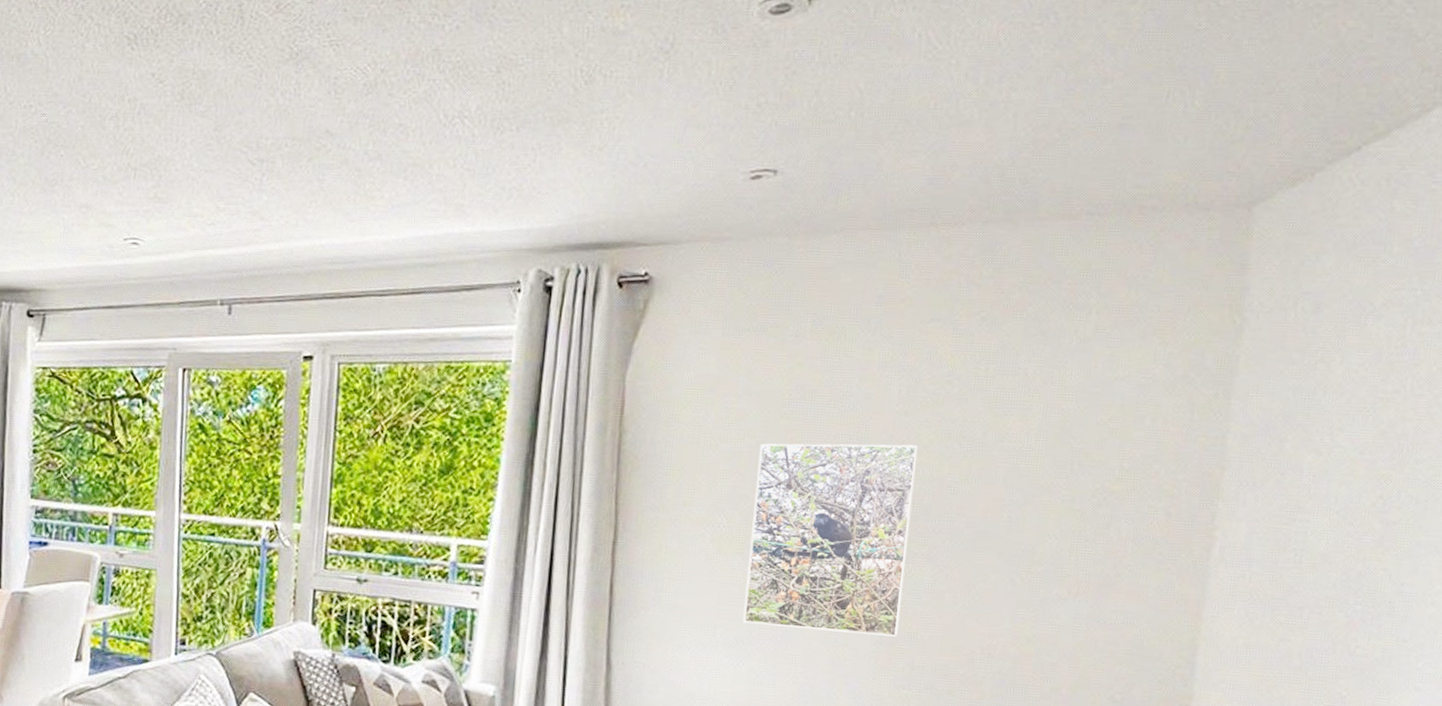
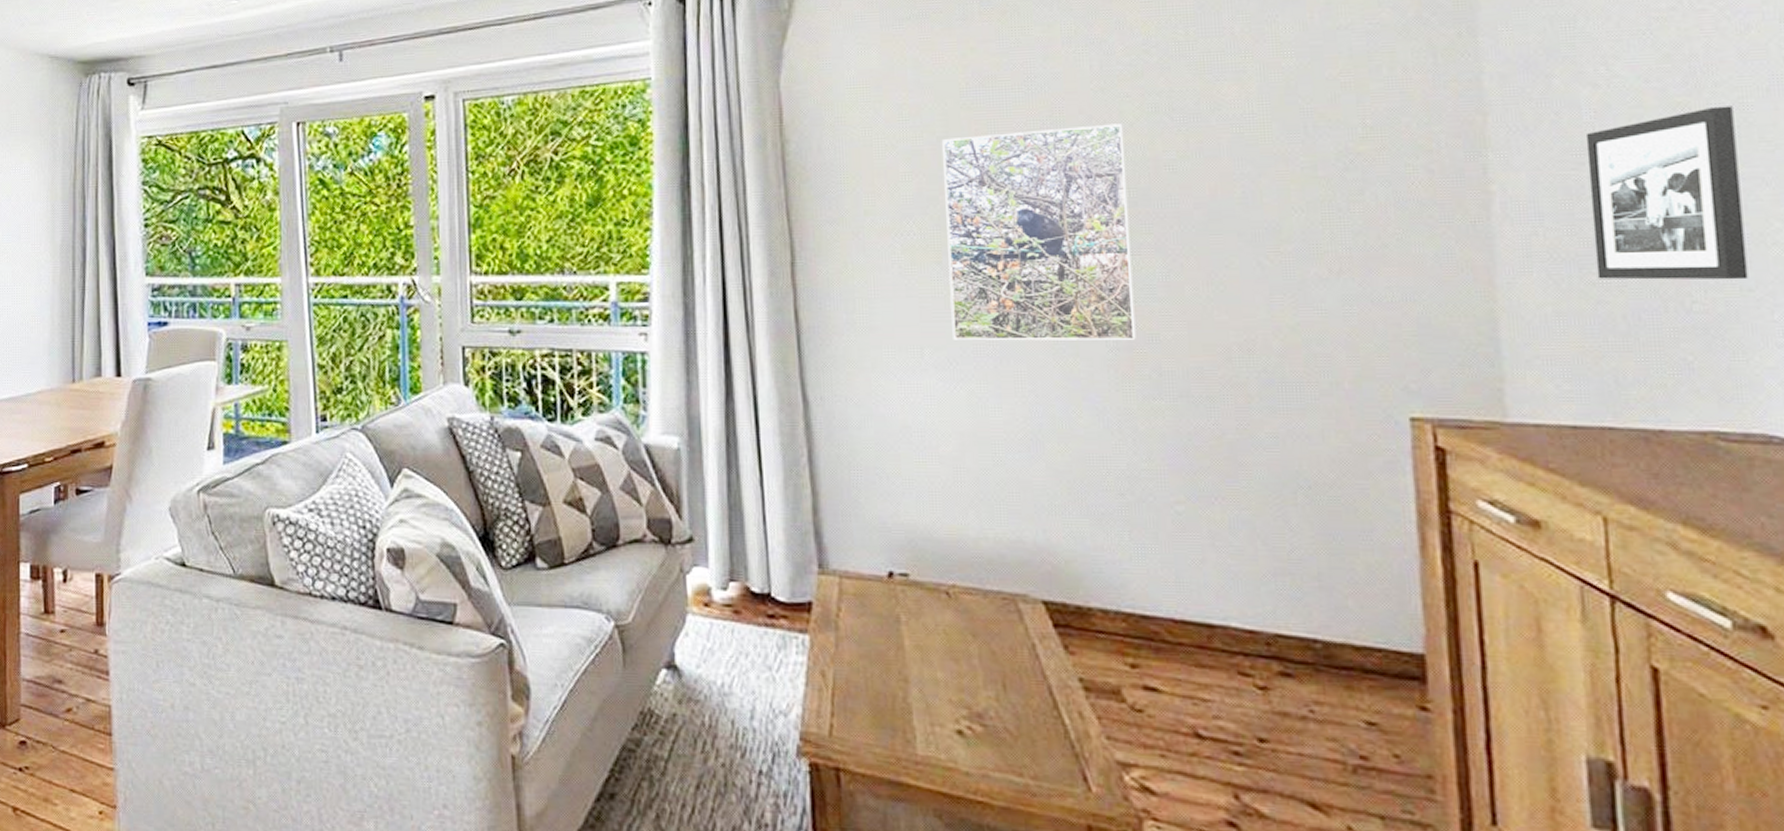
picture frame: none [1285,481,1426,632] -> present [1585,106,1748,280]

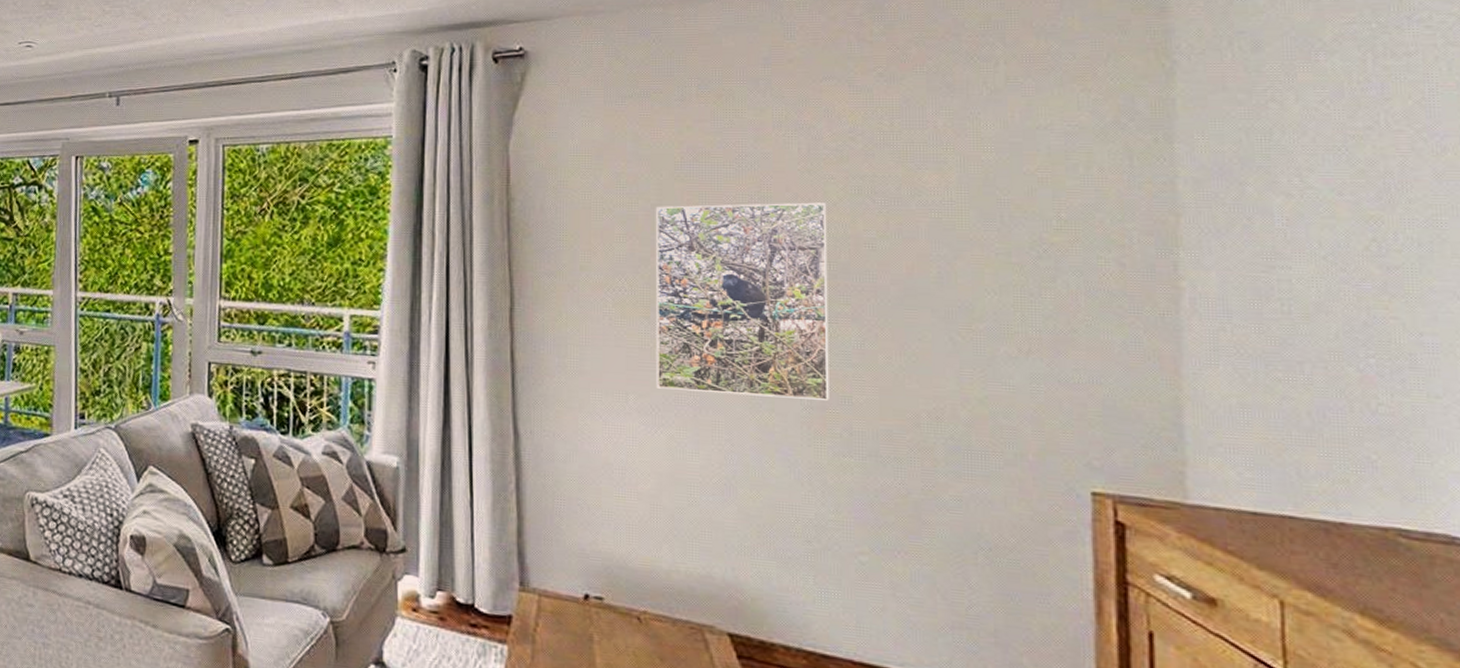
picture frame: present [1585,106,1748,280] -> none [1277,222,1436,387]

